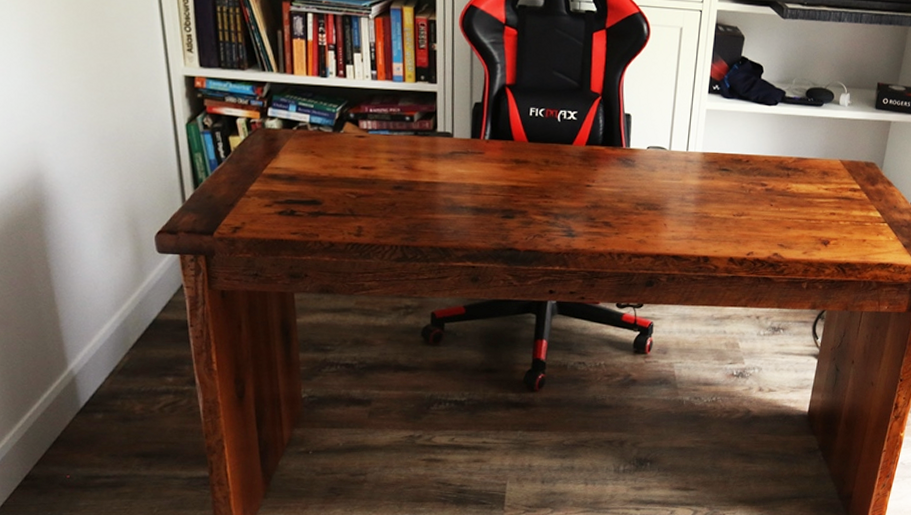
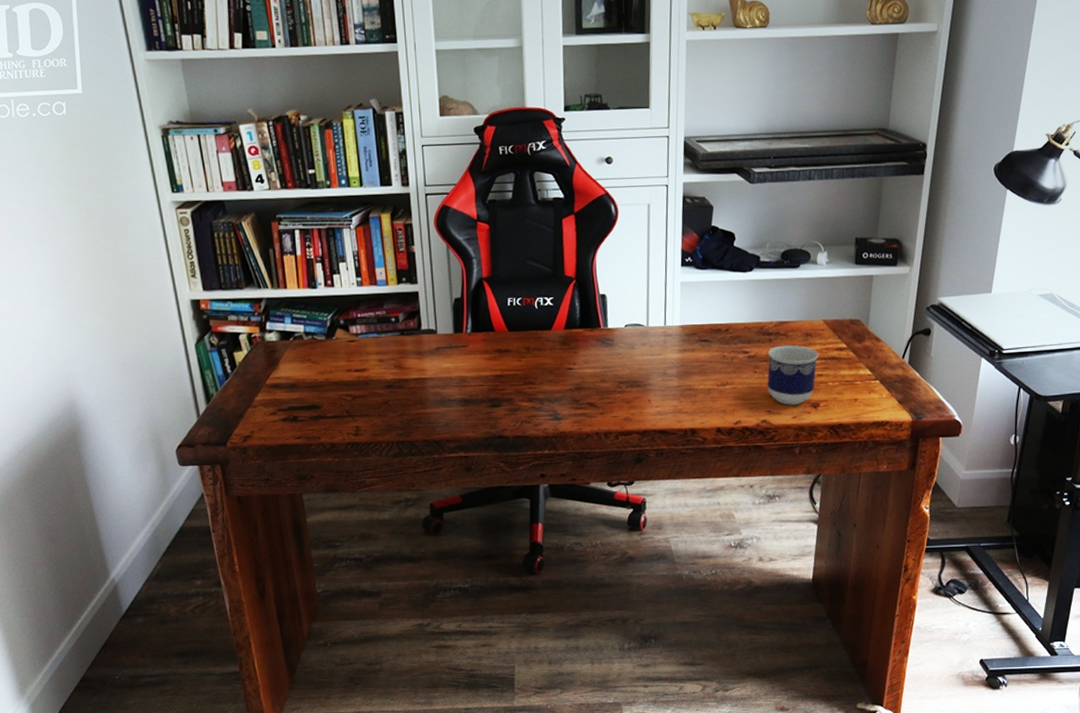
cup: none [782,181,833,241] -> present [767,345,819,405]

